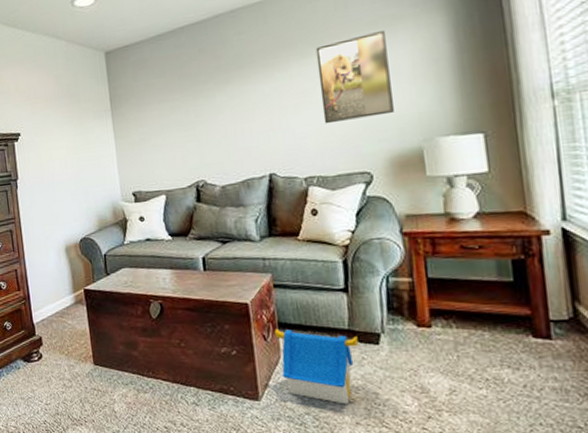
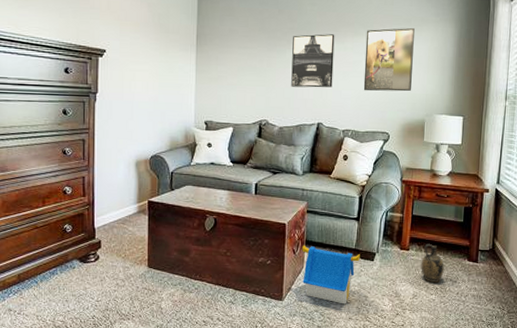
wall art: none [221,62,282,136] -> present [291,34,335,88]
ceramic jug: none [454,315,495,371] -> present [421,243,445,283]

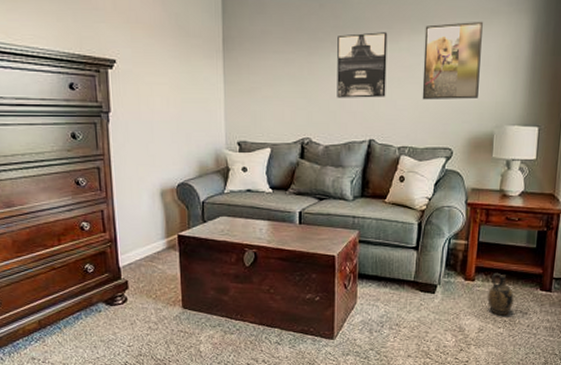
toy house: present [302,245,360,304] -> none [354,278,420,341]

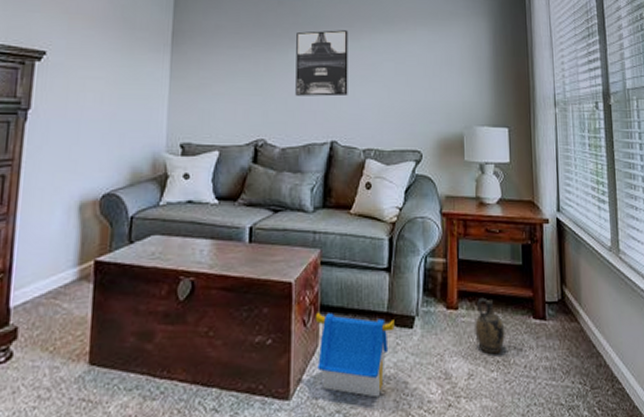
toy house: none [354,278,420,341] -> present [315,312,395,398]
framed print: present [422,21,483,100] -> none [386,22,444,99]

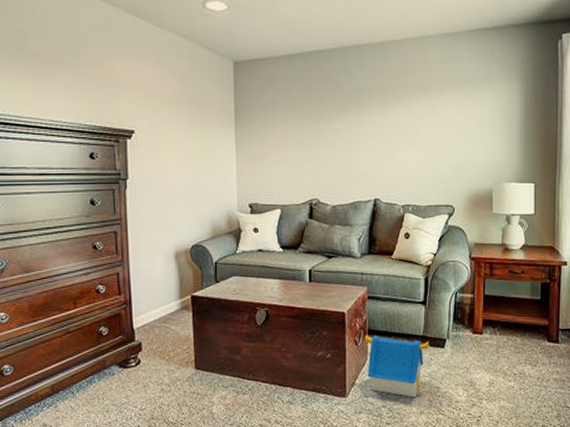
wall art: present [295,30,348,97] -> none [342,100,389,161]
ceramic jug: present [475,297,505,354] -> none [496,325,522,368]

